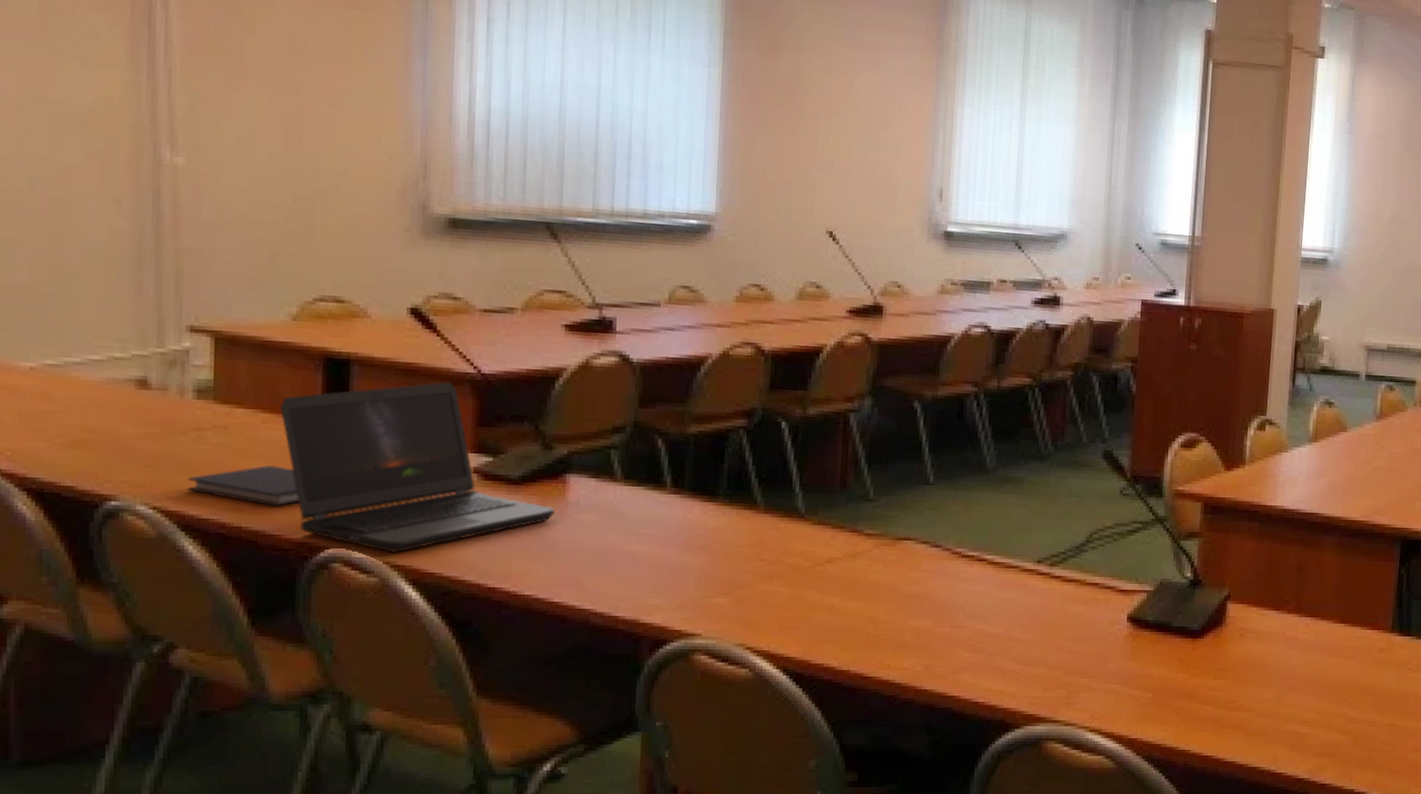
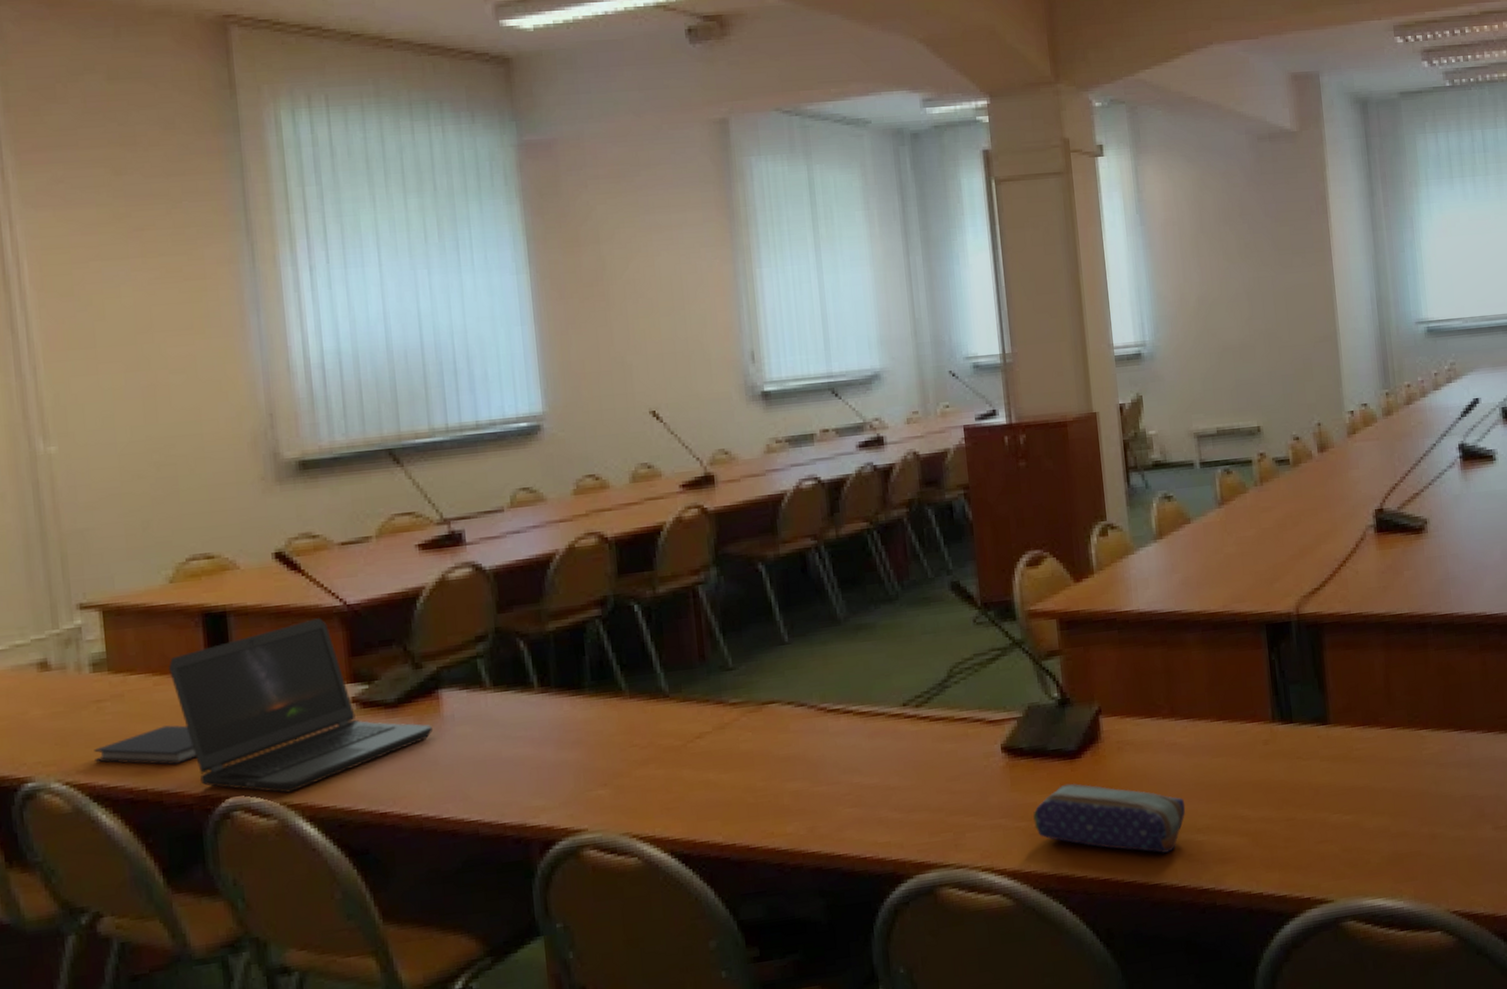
pencil case: none [1147,661,1295,739] -> present [1033,783,1186,853]

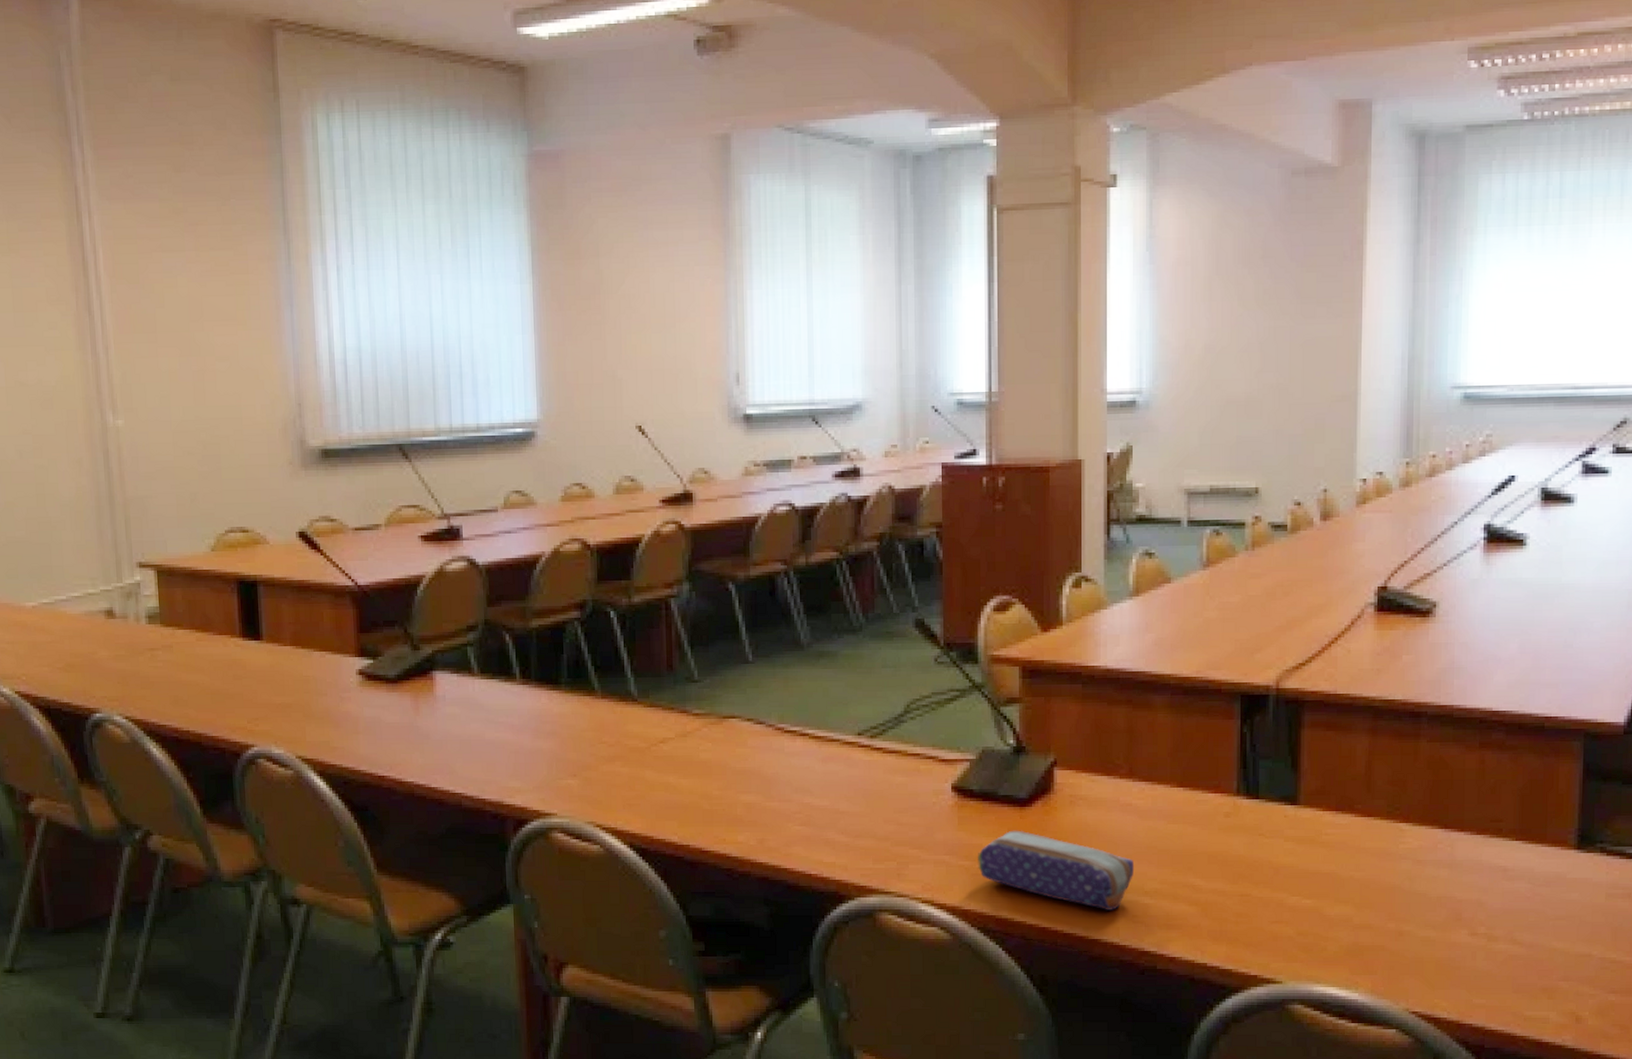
diary: present [94,725,197,765] -> none [148,677,230,712]
laptop computer: present [169,618,432,793] -> none [209,595,426,748]

